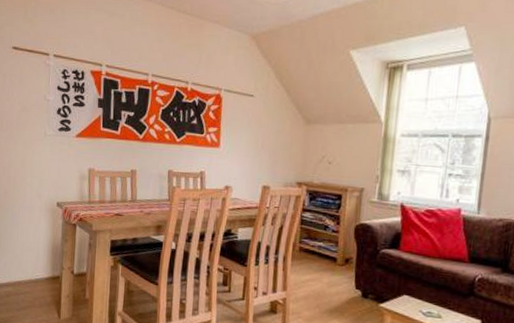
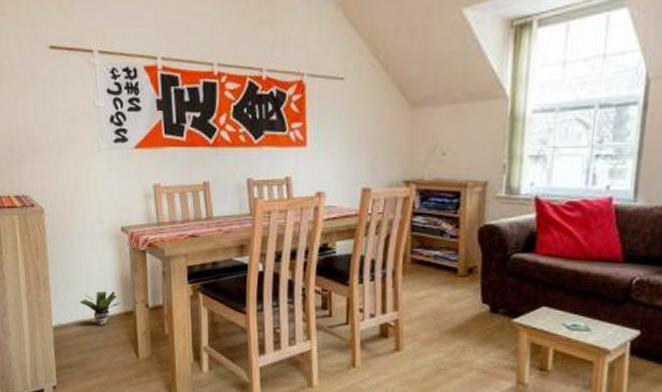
potted plant: none [13,256,50,288] -> present [79,291,122,326]

